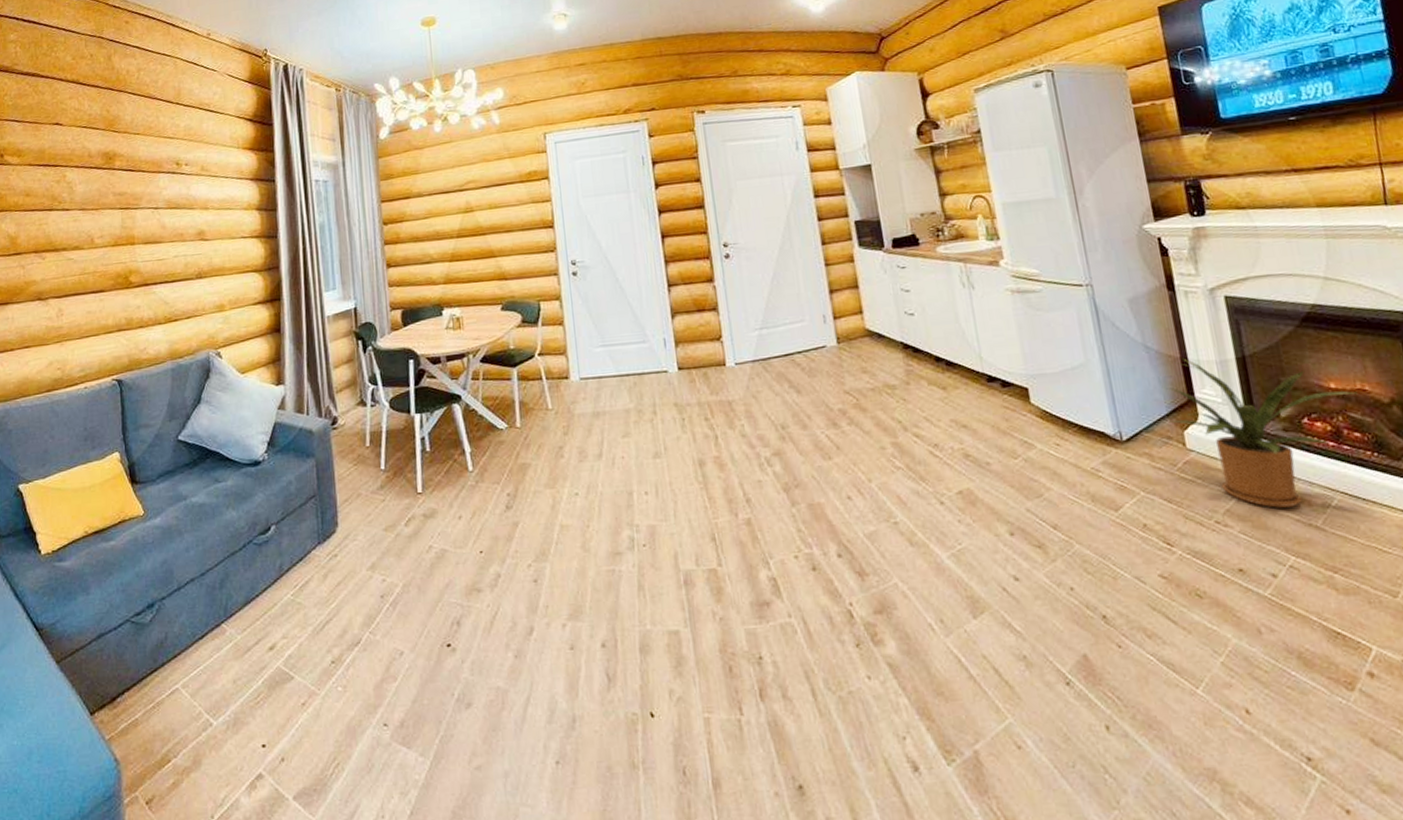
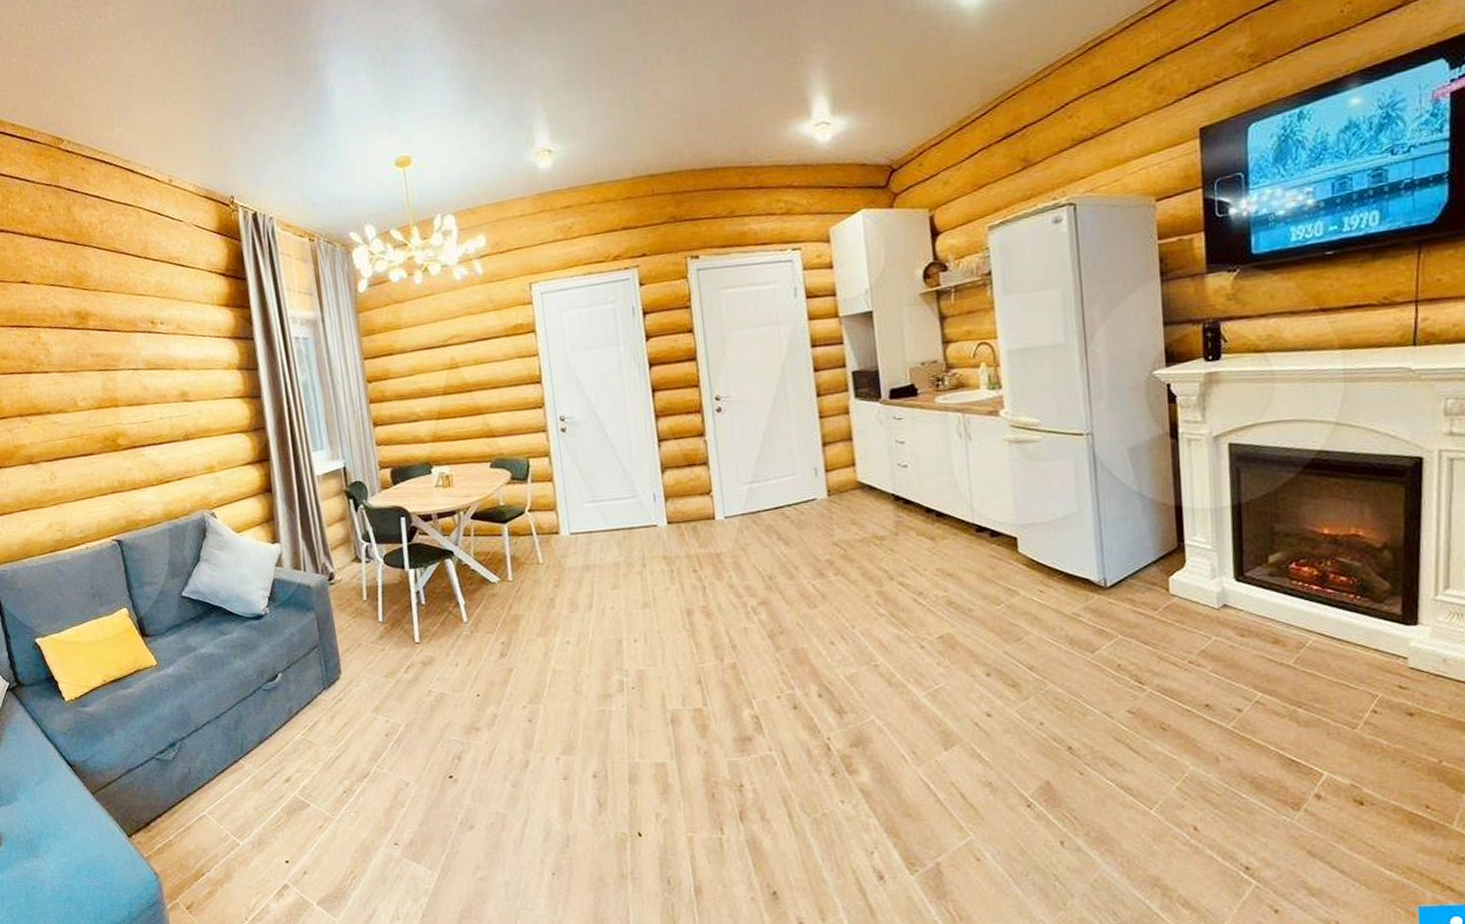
house plant: present [1166,358,1358,508] -> none [1154,506,1351,649]

